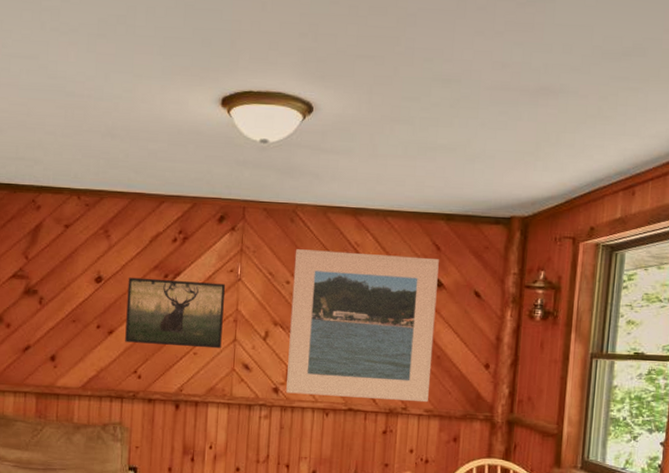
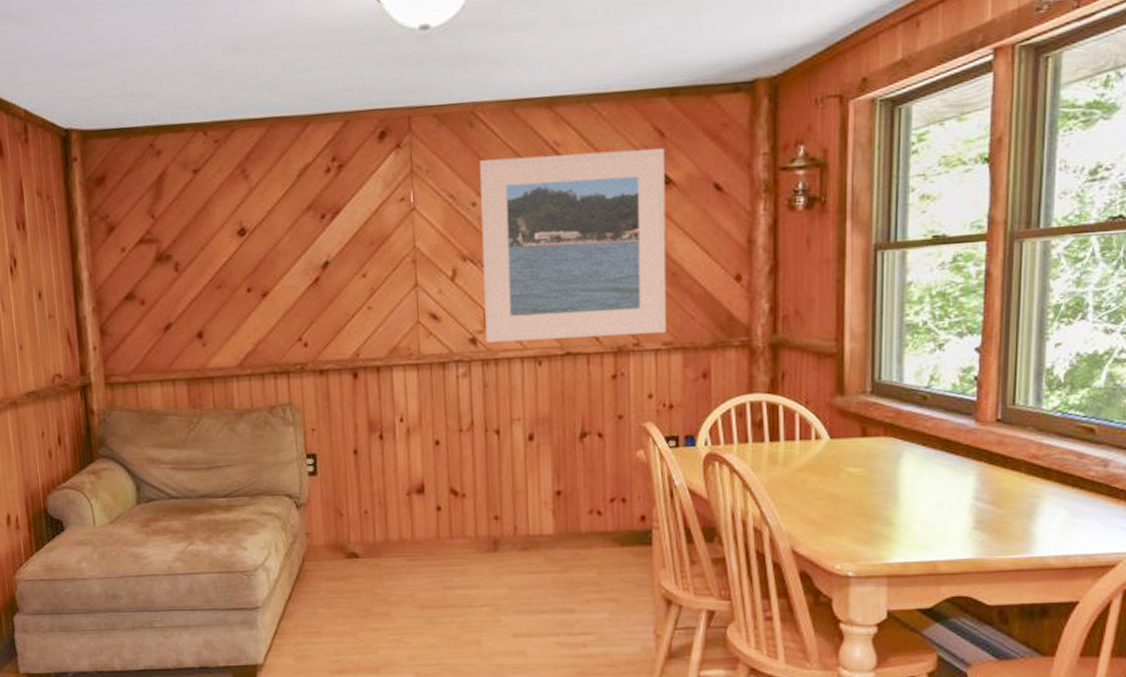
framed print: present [125,277,226,349] -> none [277,216,400,305]

